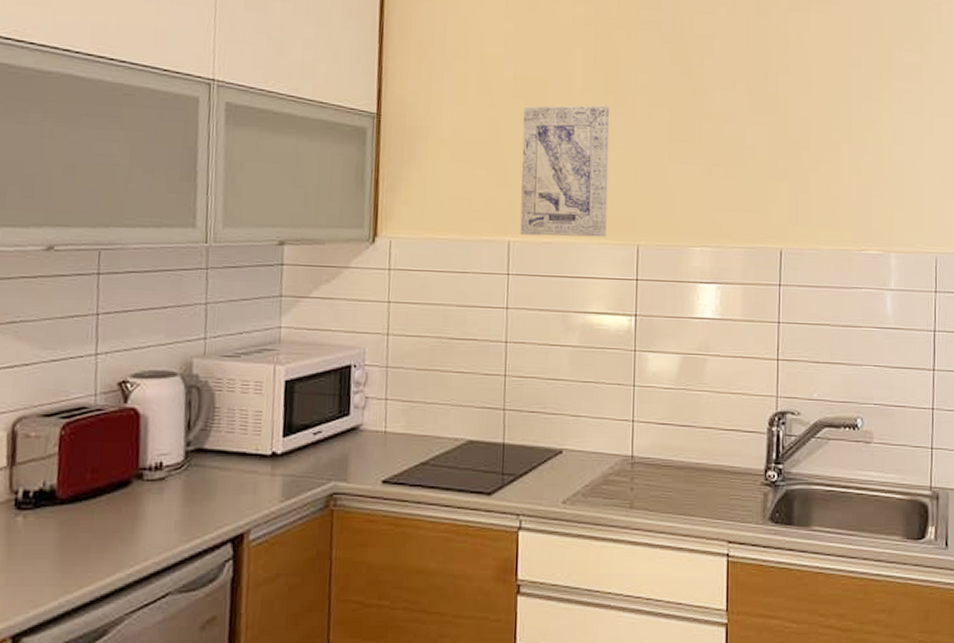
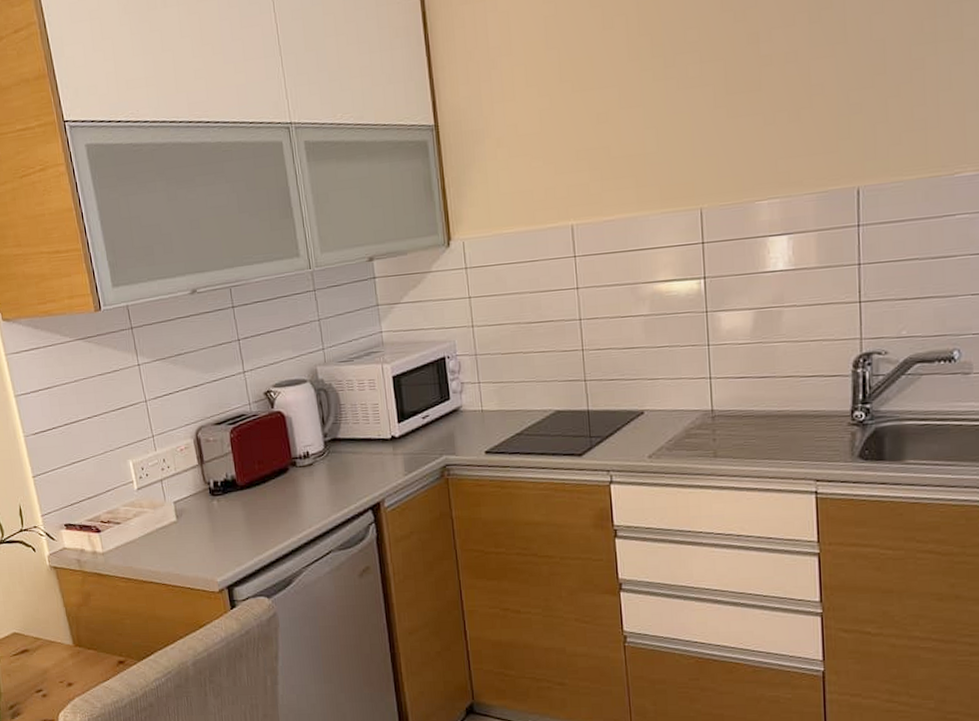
wall art: present [520,105,610,238] -> none [572,71,668,217]

